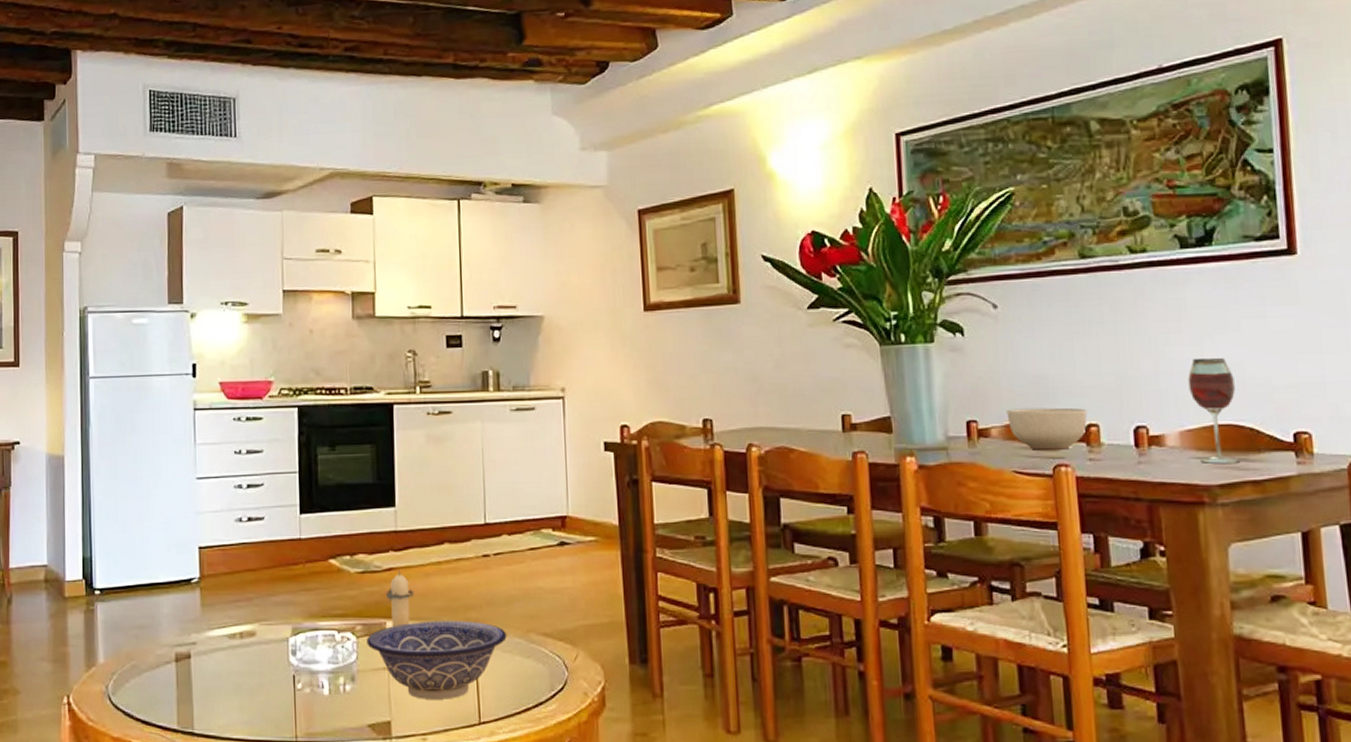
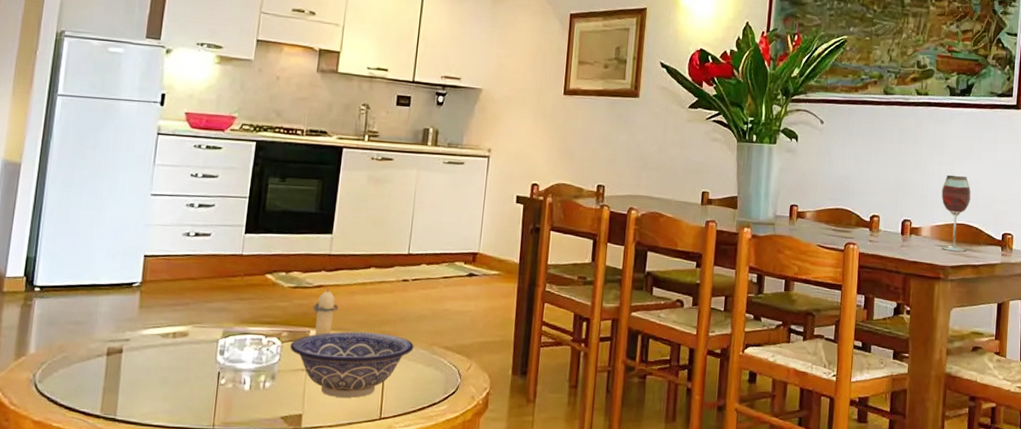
bowl: present [1006,407,1088,450] -> none [818,199,873,232]

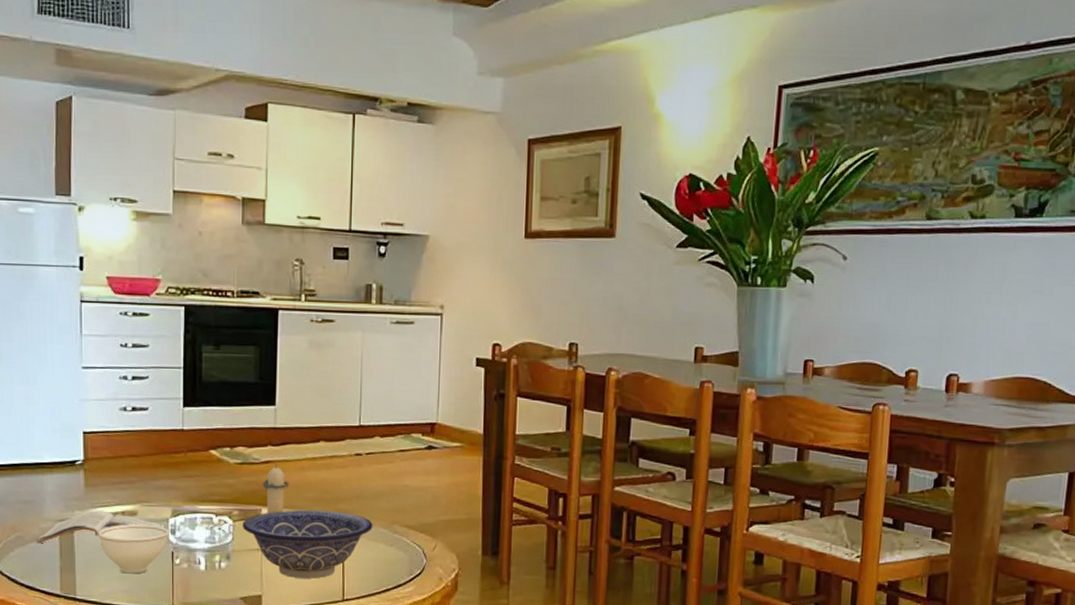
magazine: none [83,331,215,364] -> present [37,510,166,544]
bowl: none [146,344,218,394] -> present [98,523,169,574]
wineglass: present [941,174,971,252] -> none [997,317,1039,411]

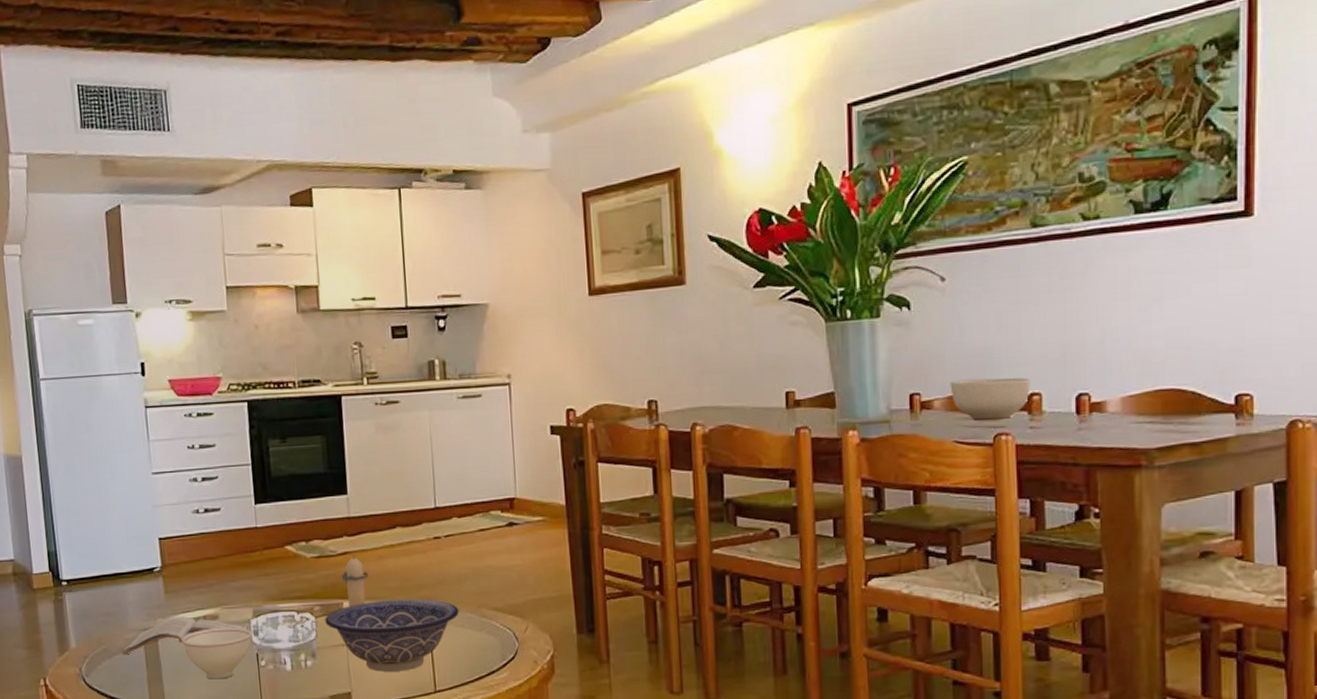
bowl: none [840,351,910,391] -> present [950,377,1030,420]

